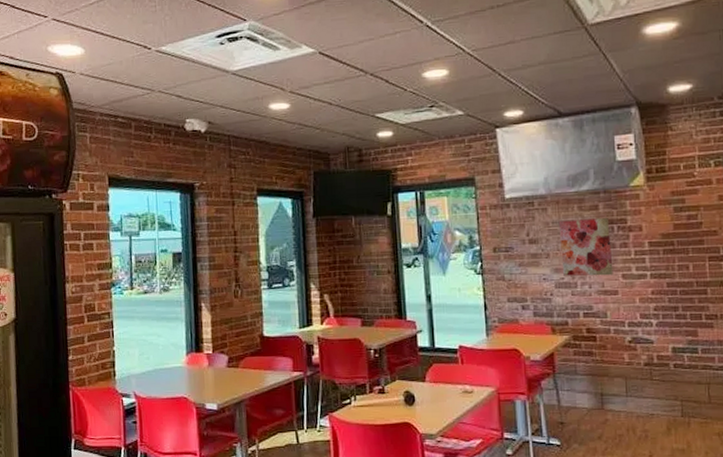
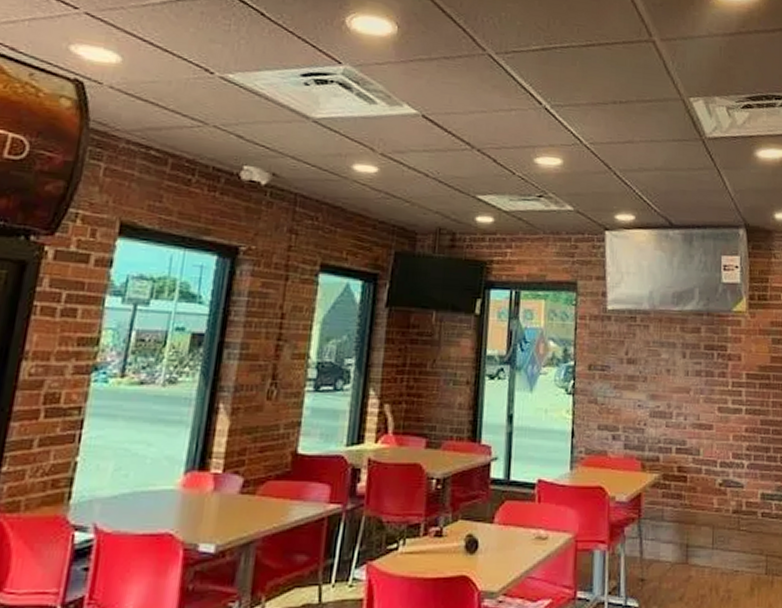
wall art: present [558,218,614,276] -> none [658,341,710,407]

